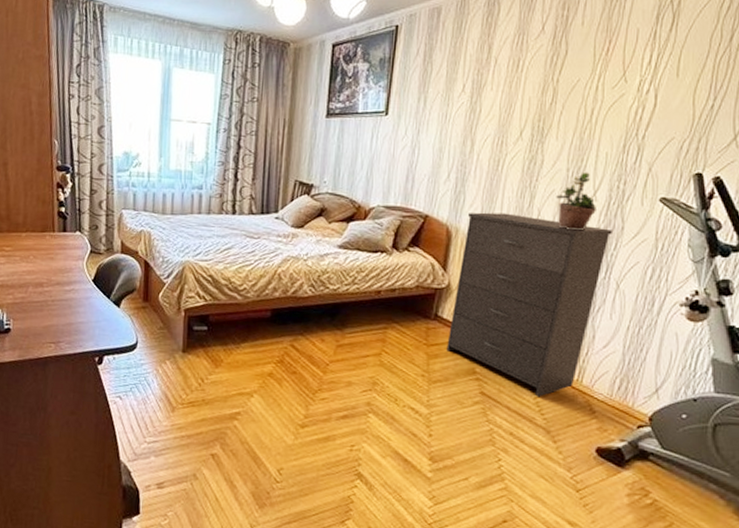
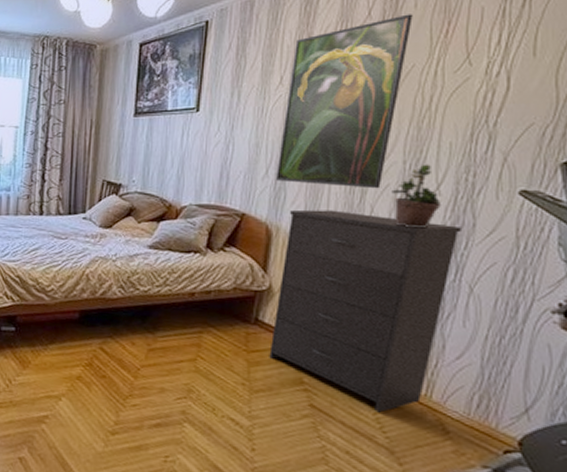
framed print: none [457,31,580,194] -> present [276,14,413,189]

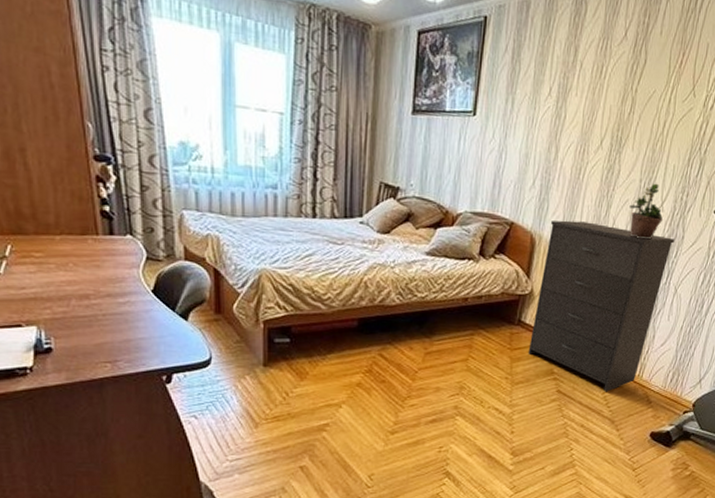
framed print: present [276,14,413,189] -> none [541,40,658,204]

